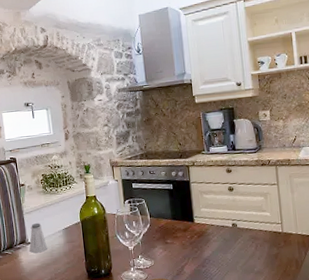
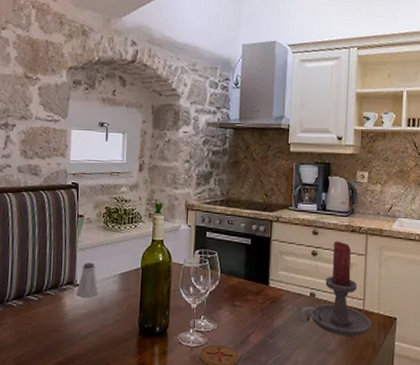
candle holder: none [225,175,292,257] -> present [299,241,371,336]

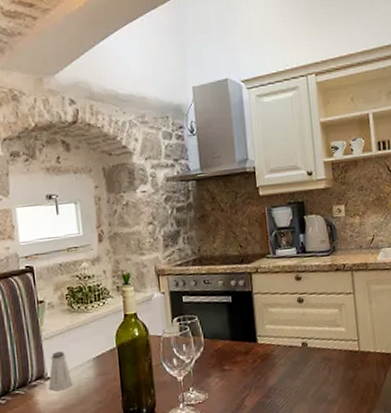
candle holder: present [299,241,371,336] -> none [293,282,370,382]

